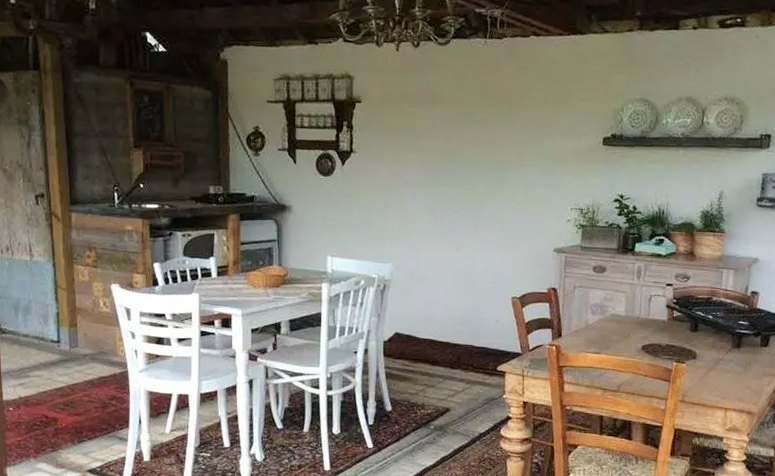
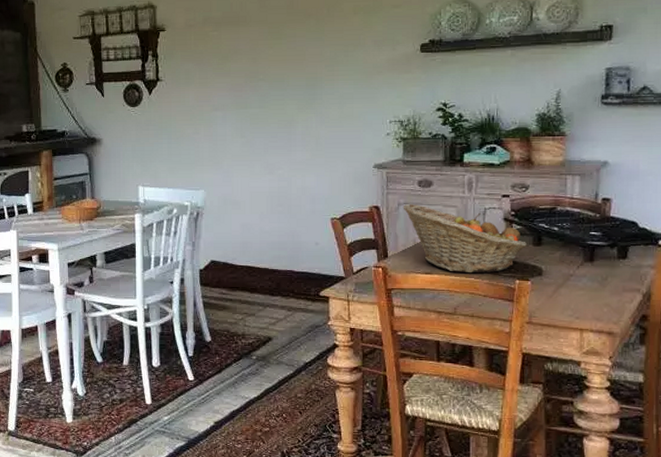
fruit basket: none [578,287,685,355] -> present [402,203,526,274]

